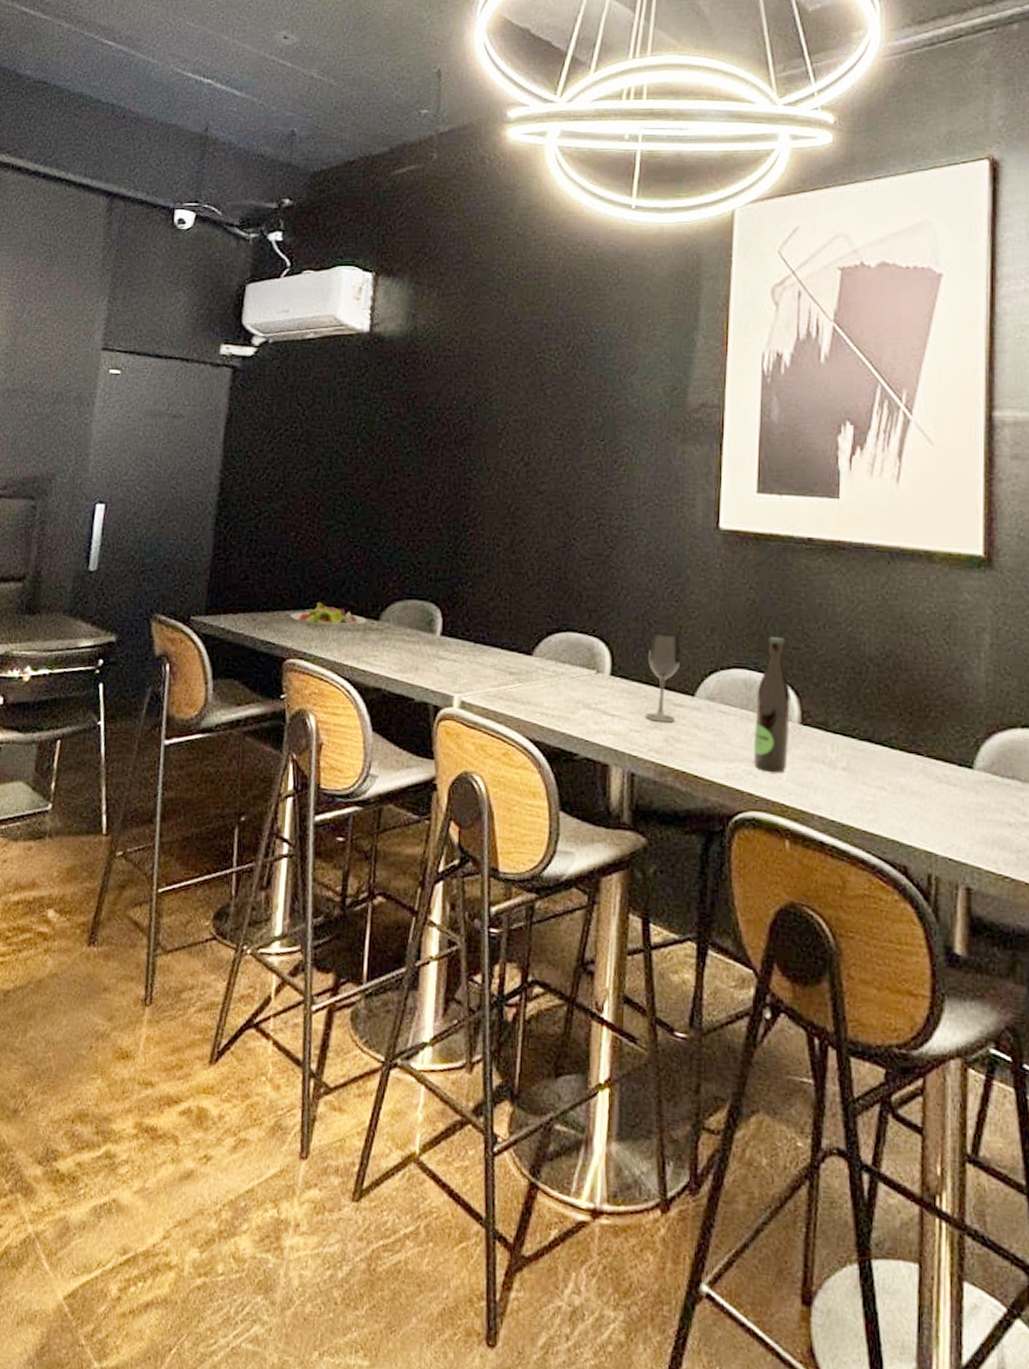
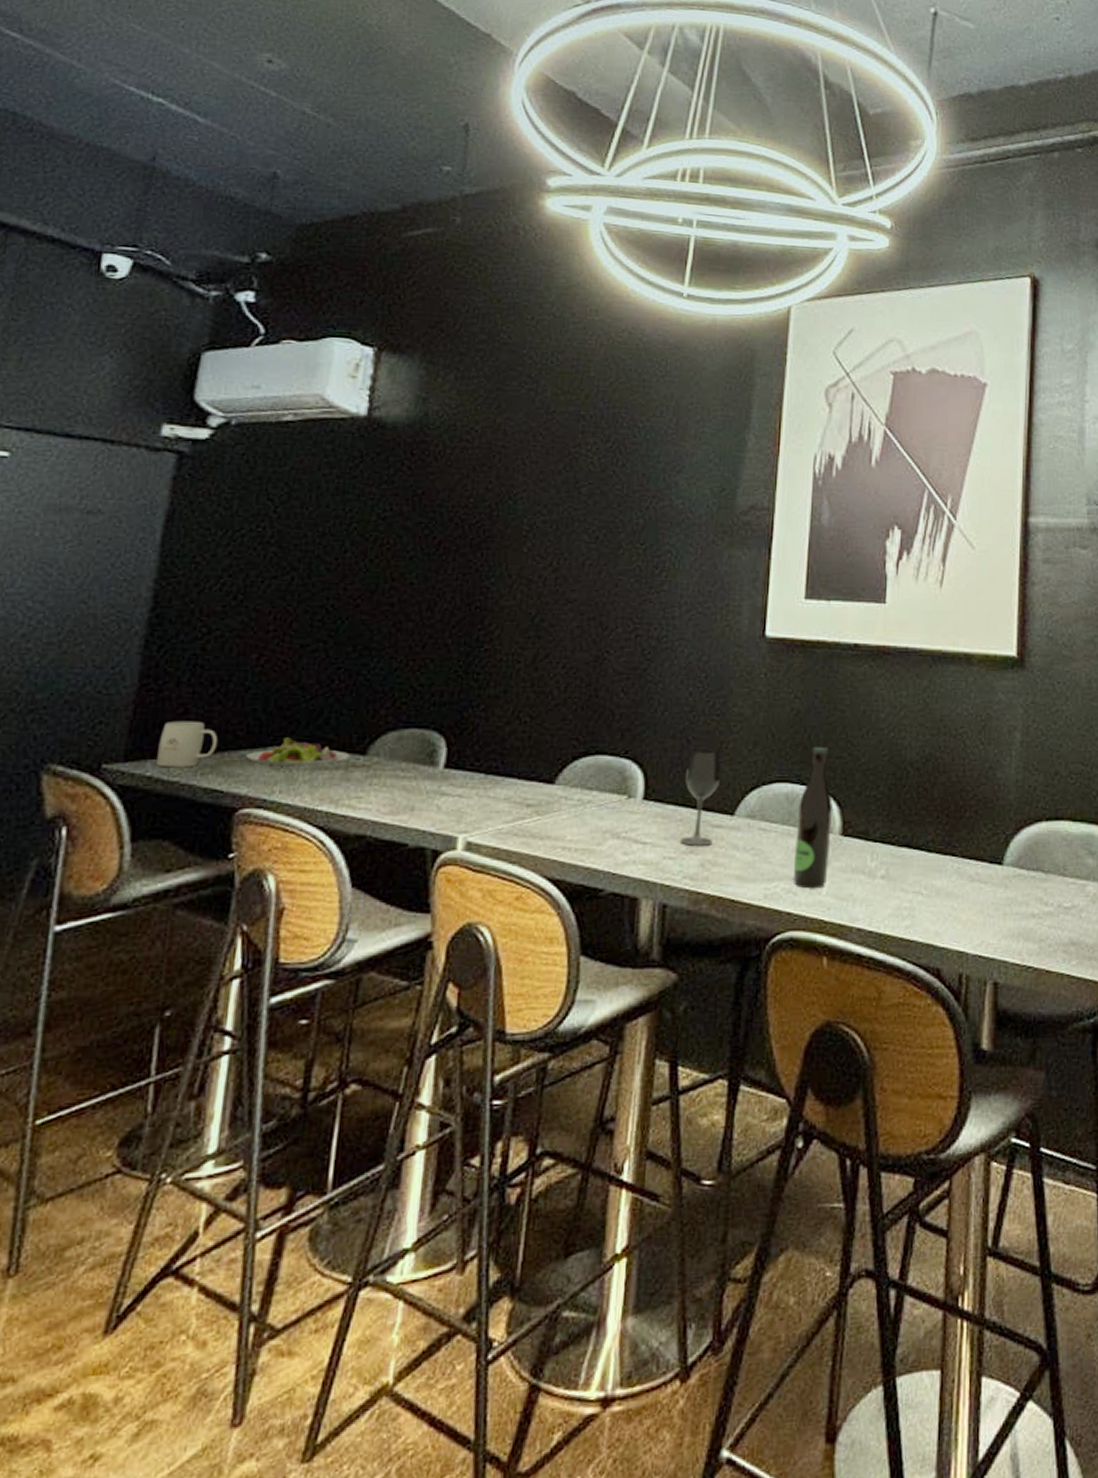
mug: none [227,584,270,623] -> present [156,720,219,768]

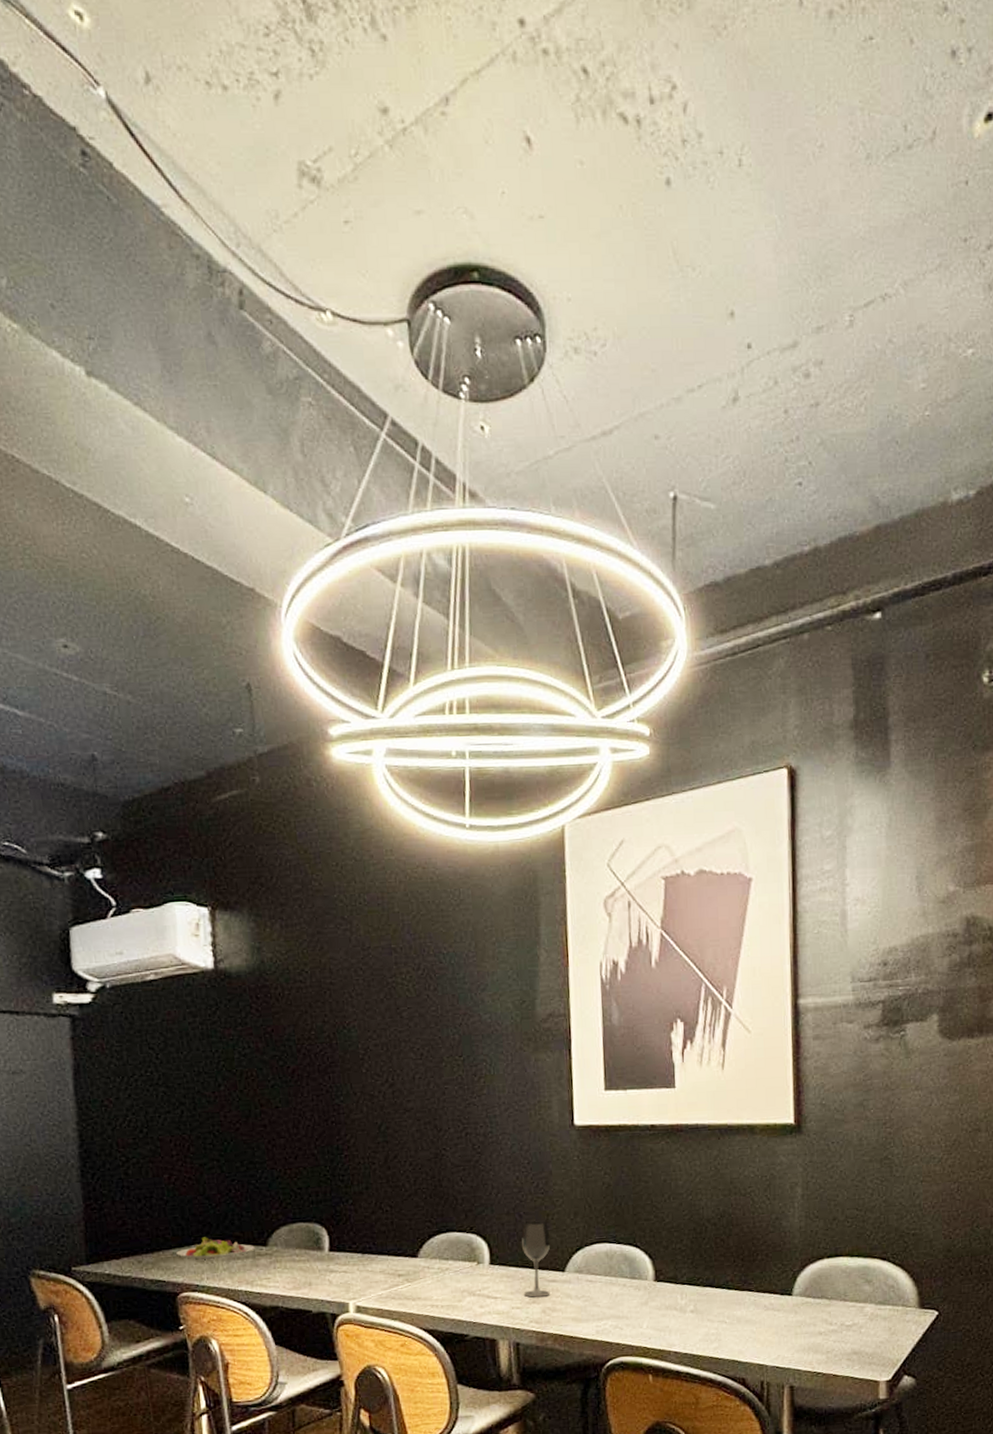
mug: present [156,720,219,768] -> none [109,1230,154,1267]
bottle: present [792,746,832,888] -> none [617,1212,647,1324]

